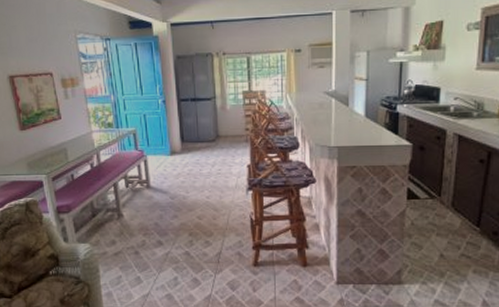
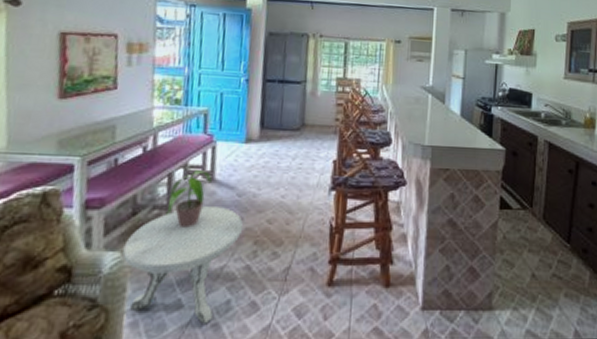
side table: none [91,208,178,294] -> present [122,206,243,324]
potted plant: none [117,180,148,225] -> present [166,170,212,228]

